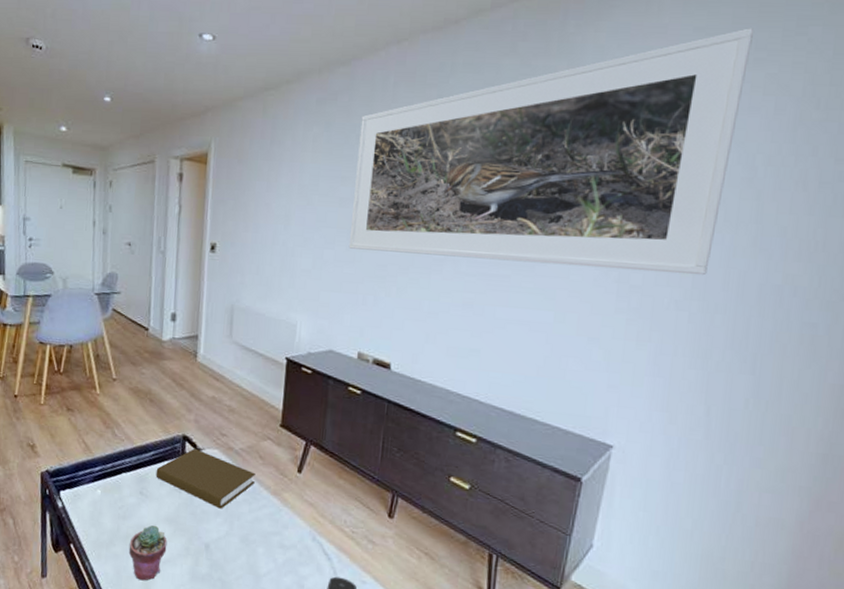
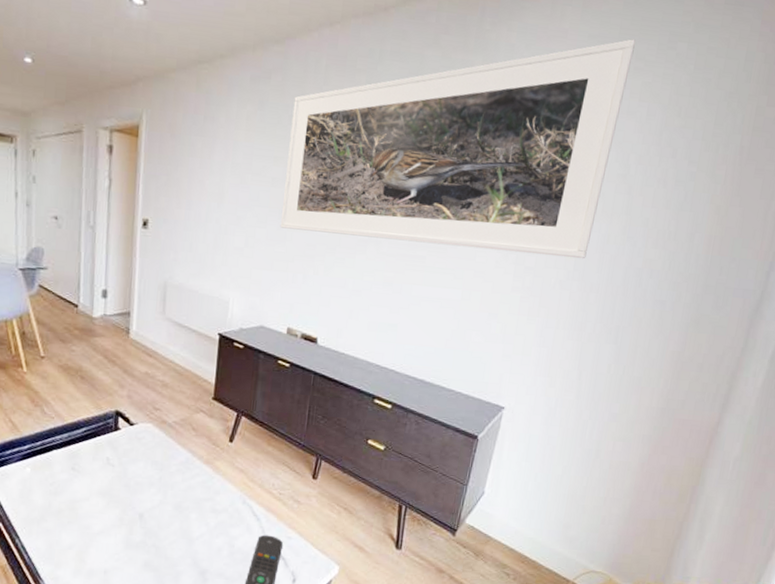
potted succulent: present [128,525,167,581] -> none [61,499,101,553]
book: present [155,448,256,509] -> none [88,423,189,480]

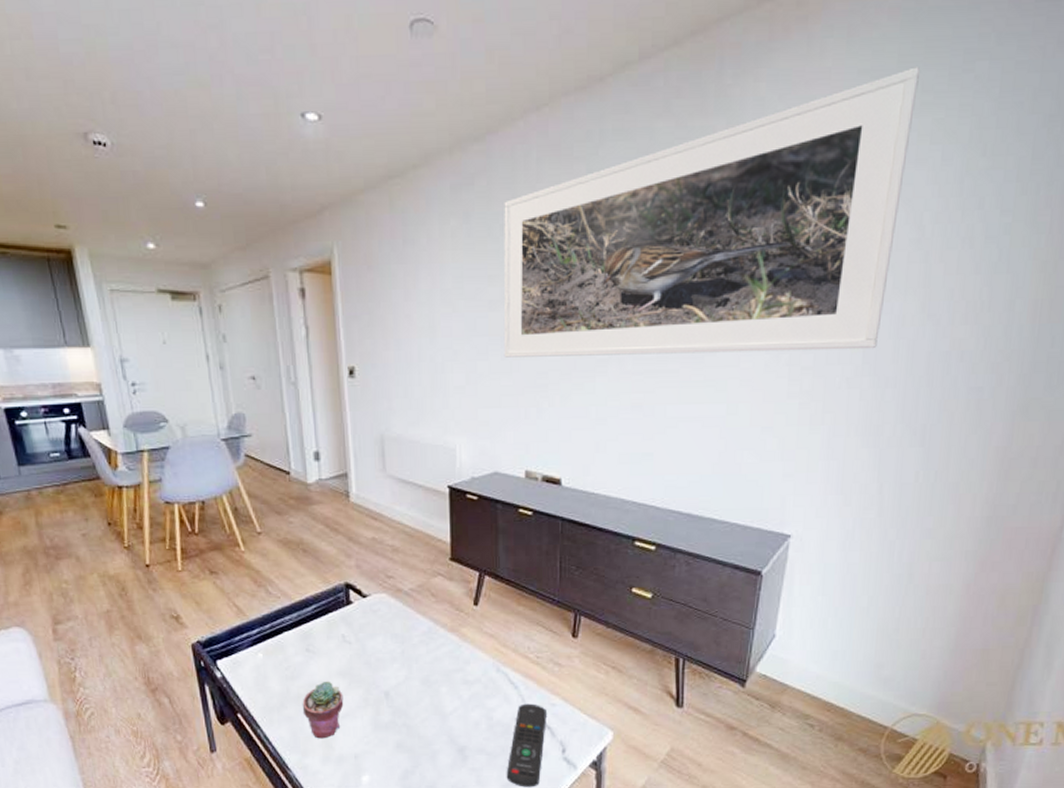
potted succulent: none [61,499,101,553] -> present [302,681,344,739]

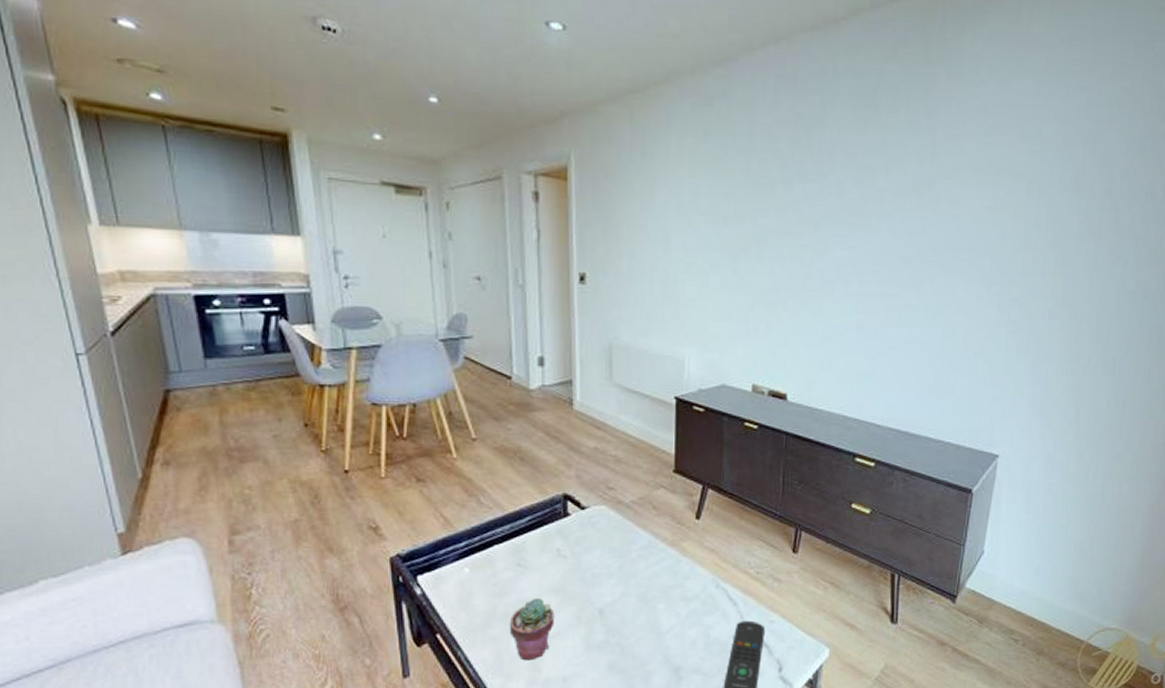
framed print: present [503,67,920,357] -> none [735,40,1110,285]

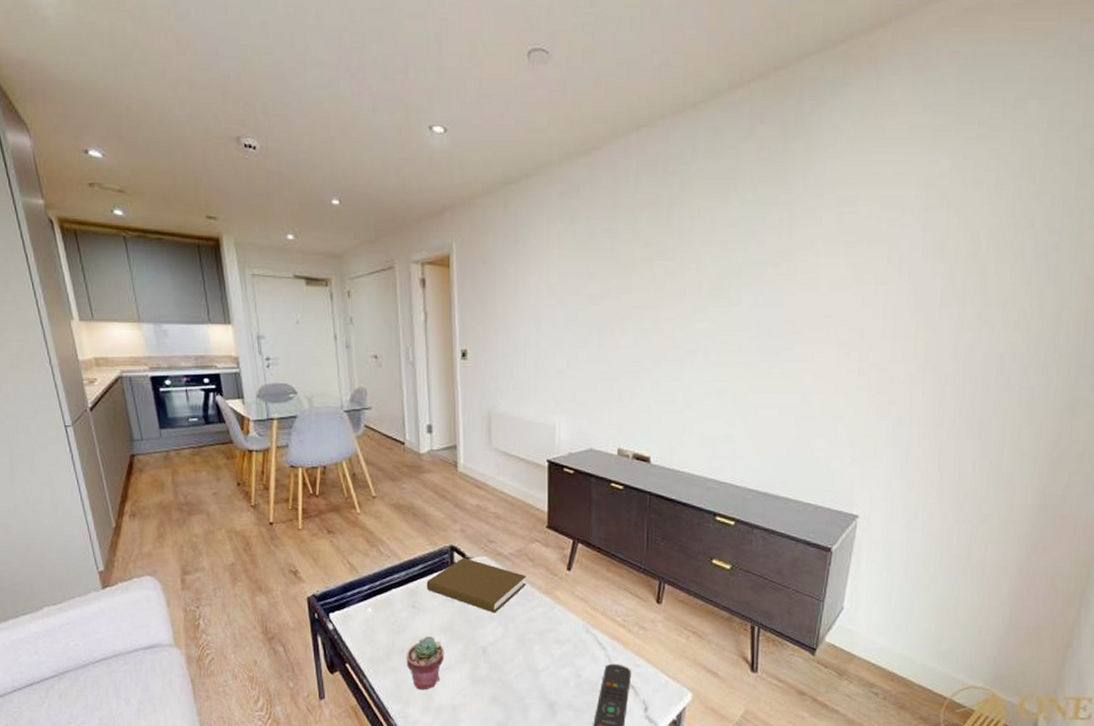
book: none [535,507,650,569] -> present [426,557,526,613]

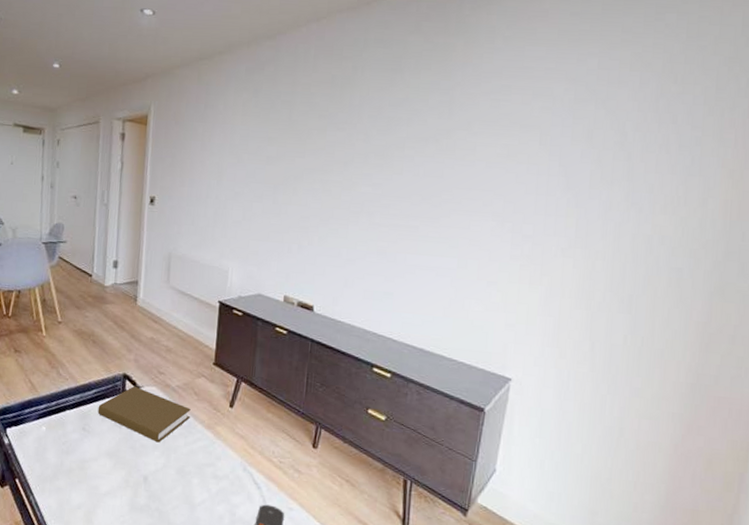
potted succulent: present [406,636,444,690] -> none [71,459,108,513]

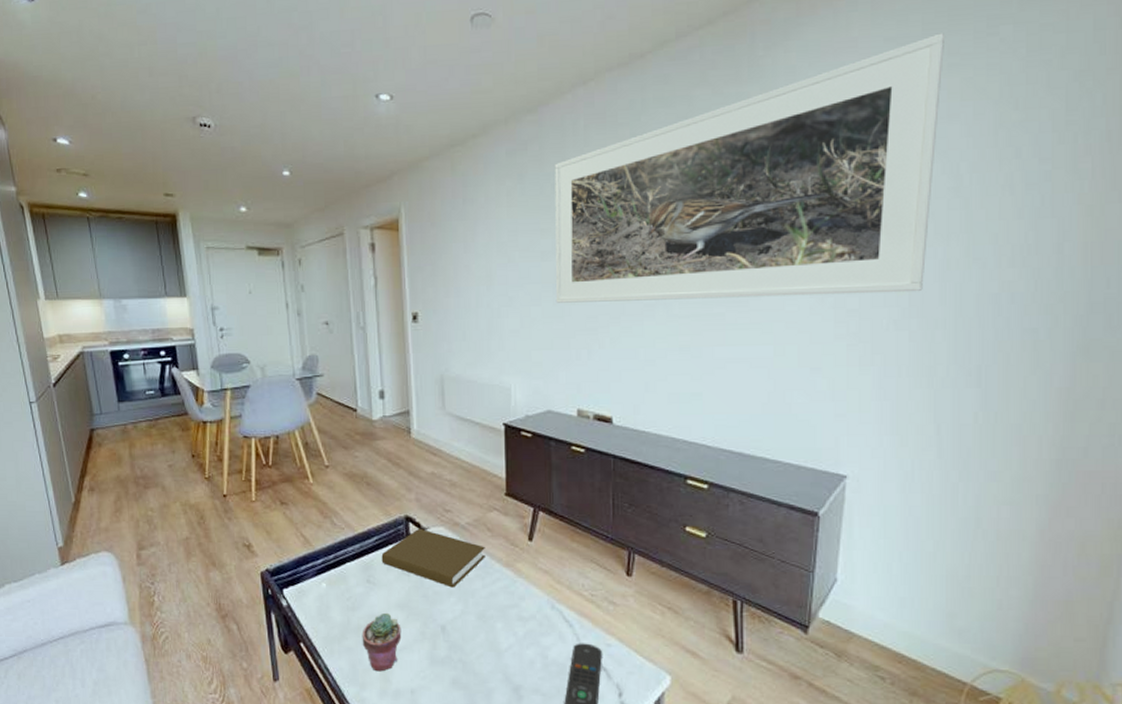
potted succulent: none [71,459,108,513] -> present [362,612,402,672]
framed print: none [275,13,620,227] -> present [554,33,944,303]

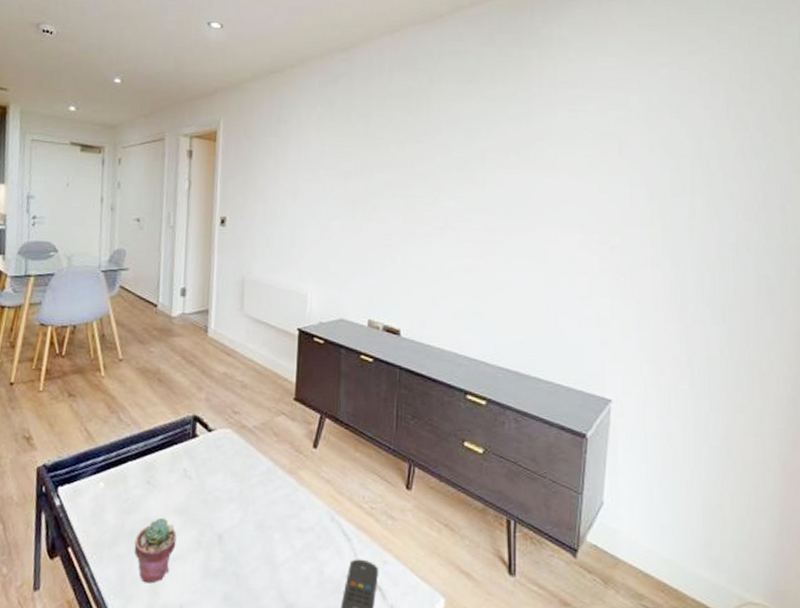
book: present [381,528,485,588] -> none [164,429,270,494]
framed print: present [554,33,944,303] -> none [354,25,685,236]

